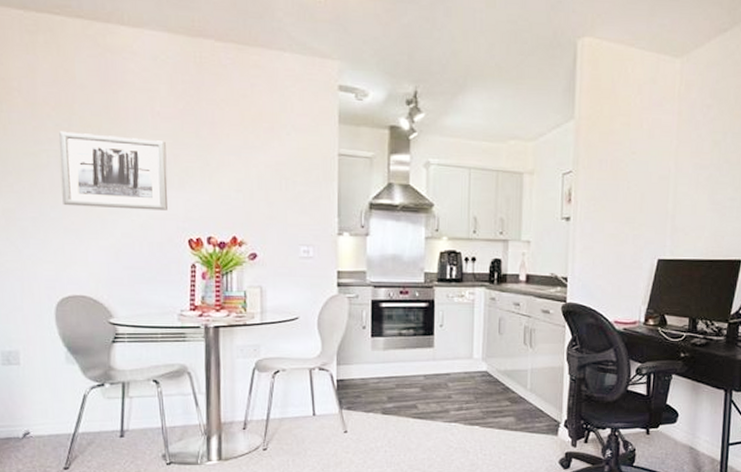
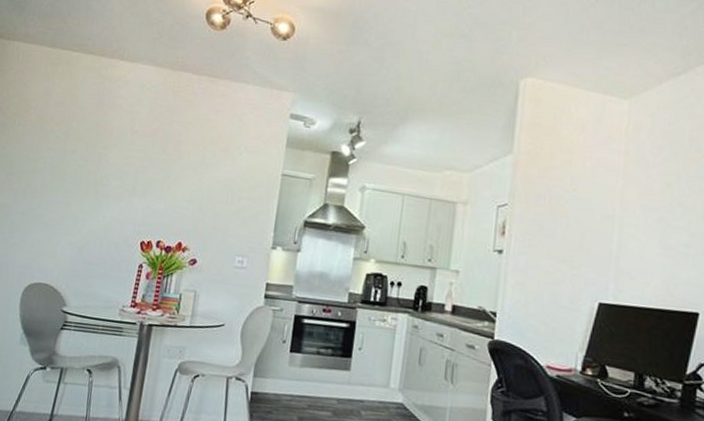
wall art: present [59,131,168,211] -> none [47,142,138,215]

